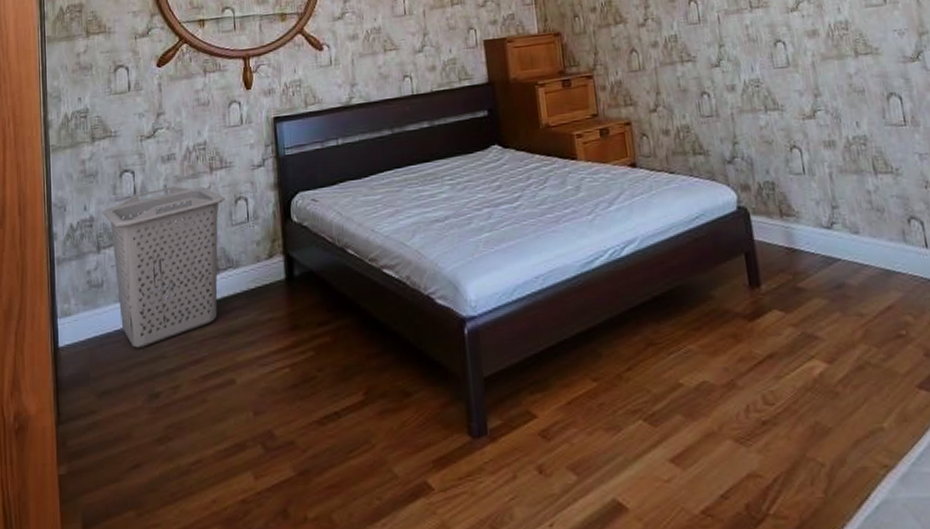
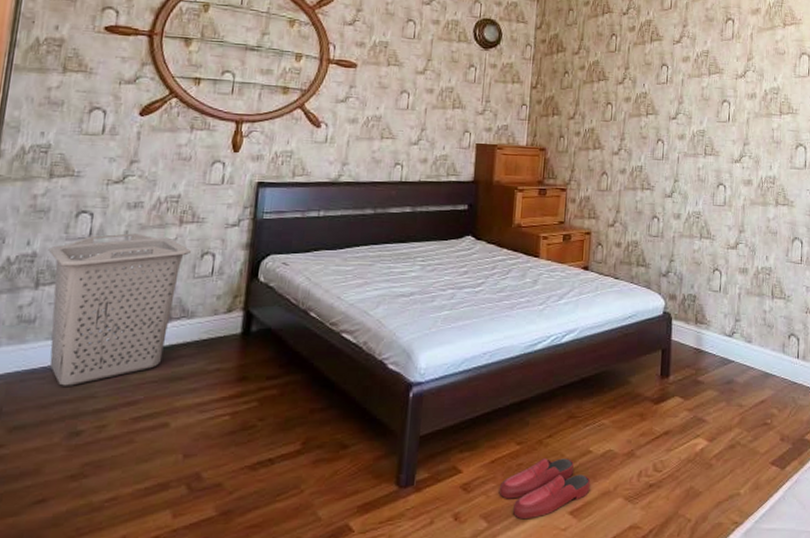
slippers: none [582,394,690,471] -> present [499,457,591,520]

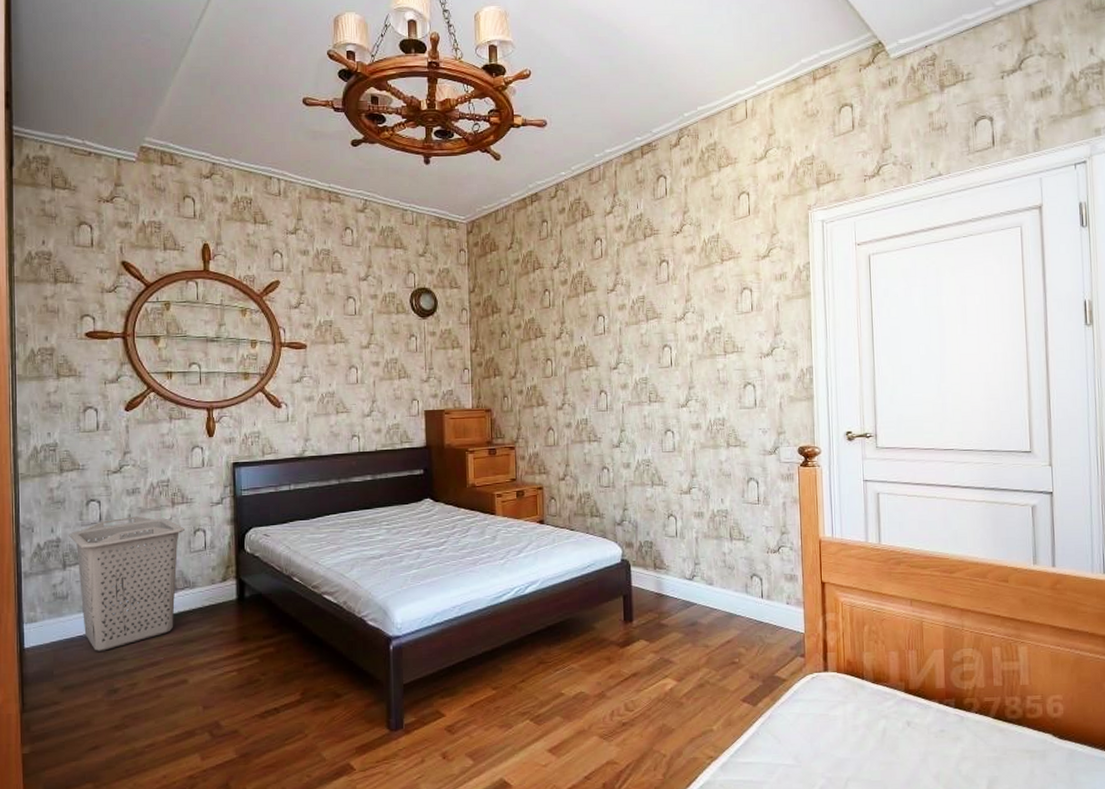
slippers: present [499,457,591,520] -> none [480,700,566,757]

